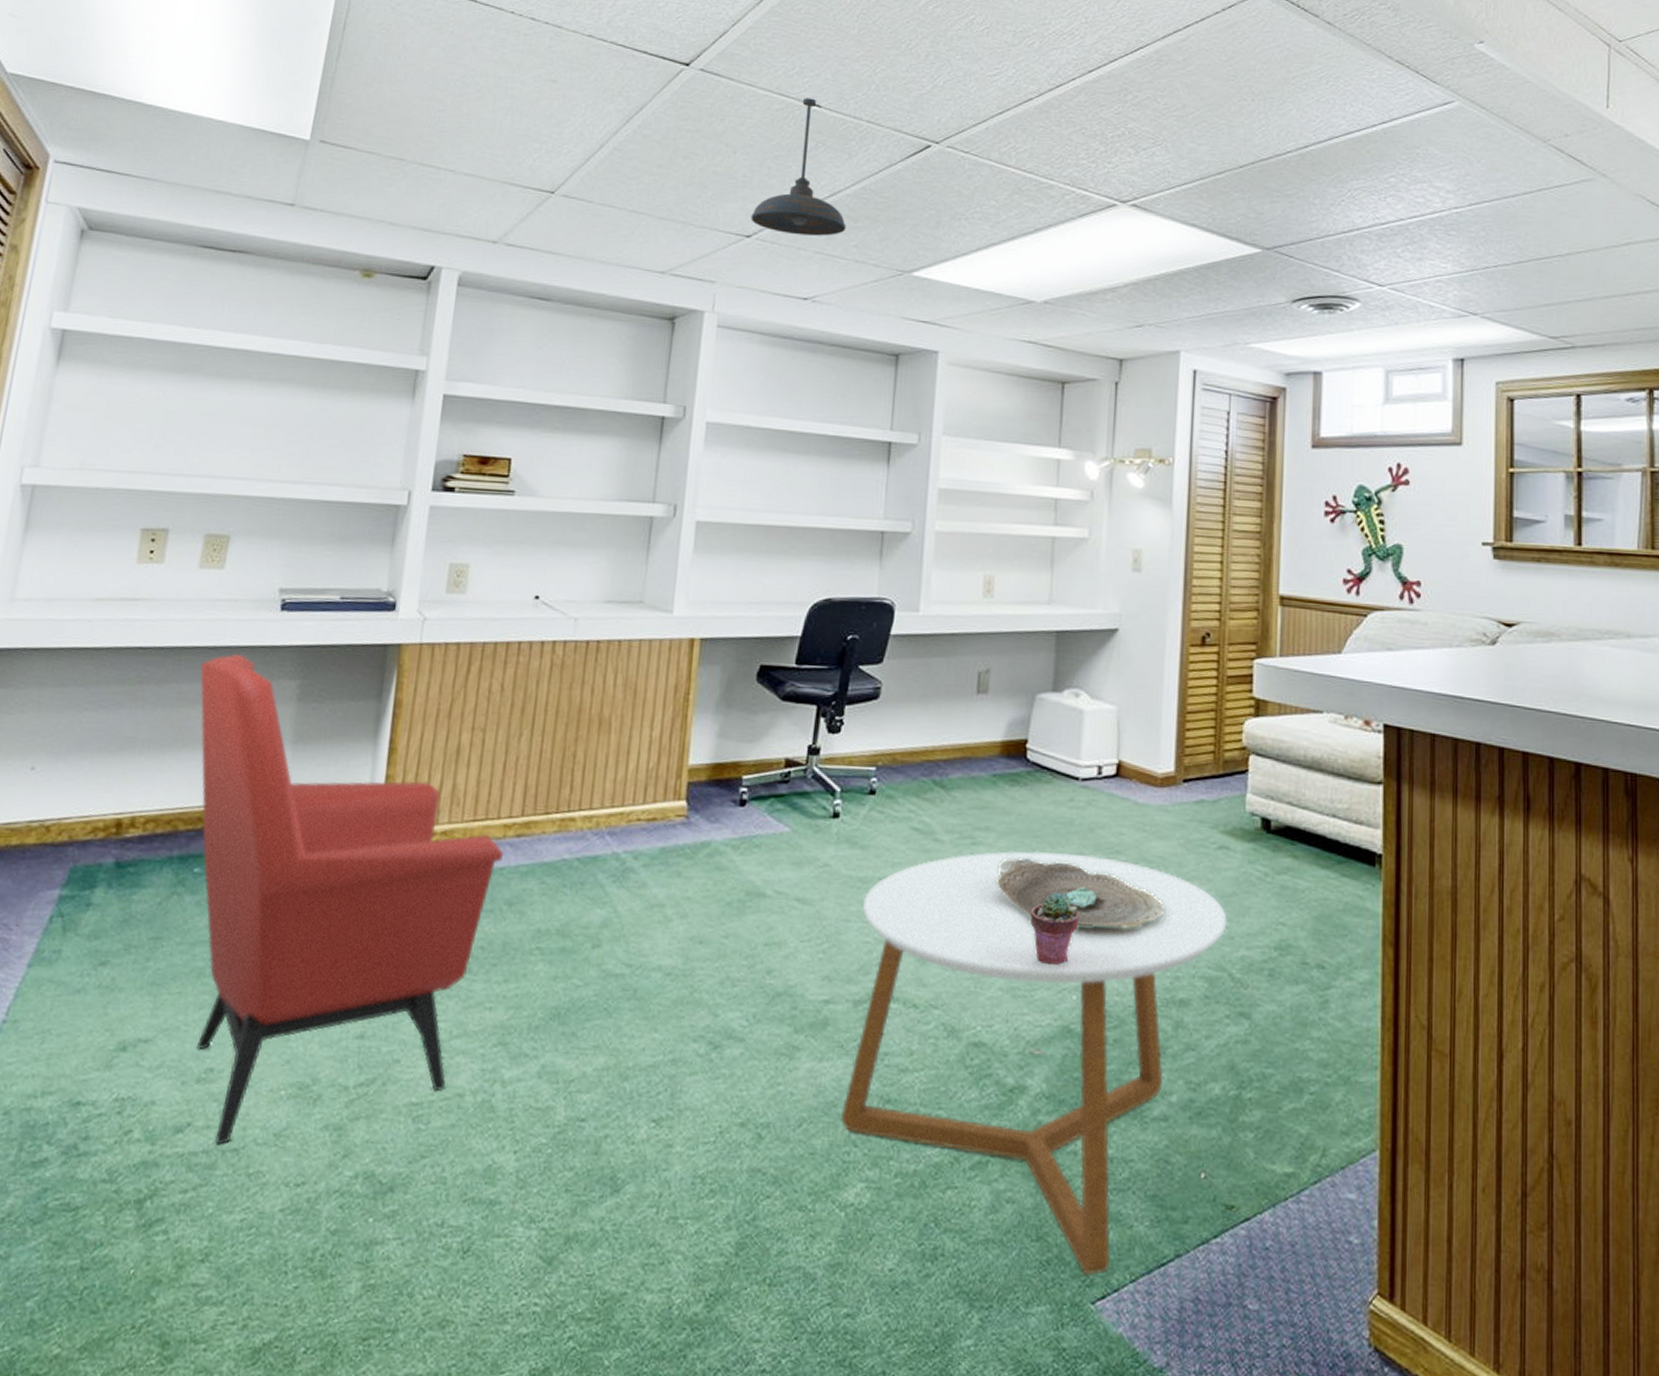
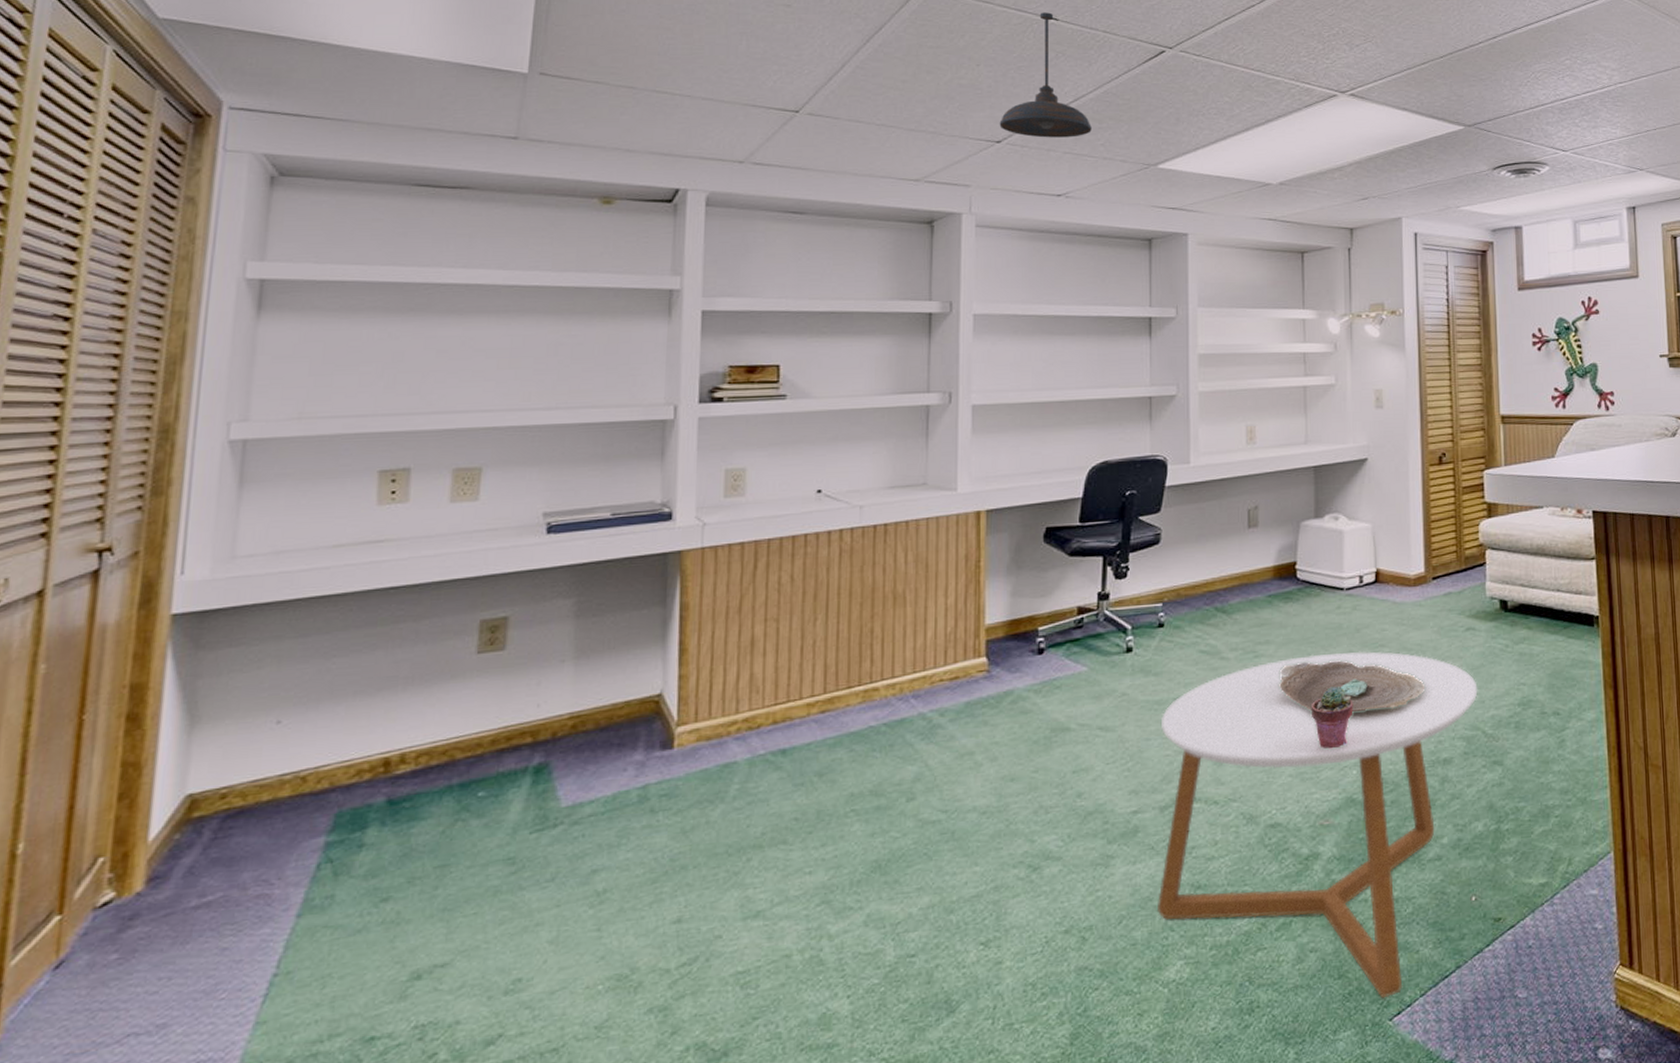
armchair: present [197,653,504,1145] -> none [462,580,810,1049]

